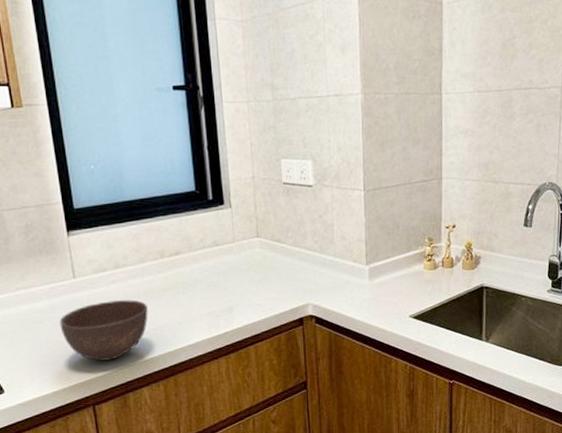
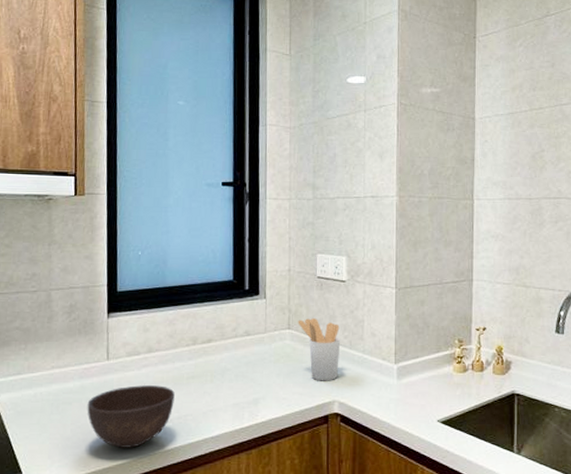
utensil holder: none [266,225,311,286] -> present [298,318,341,381]

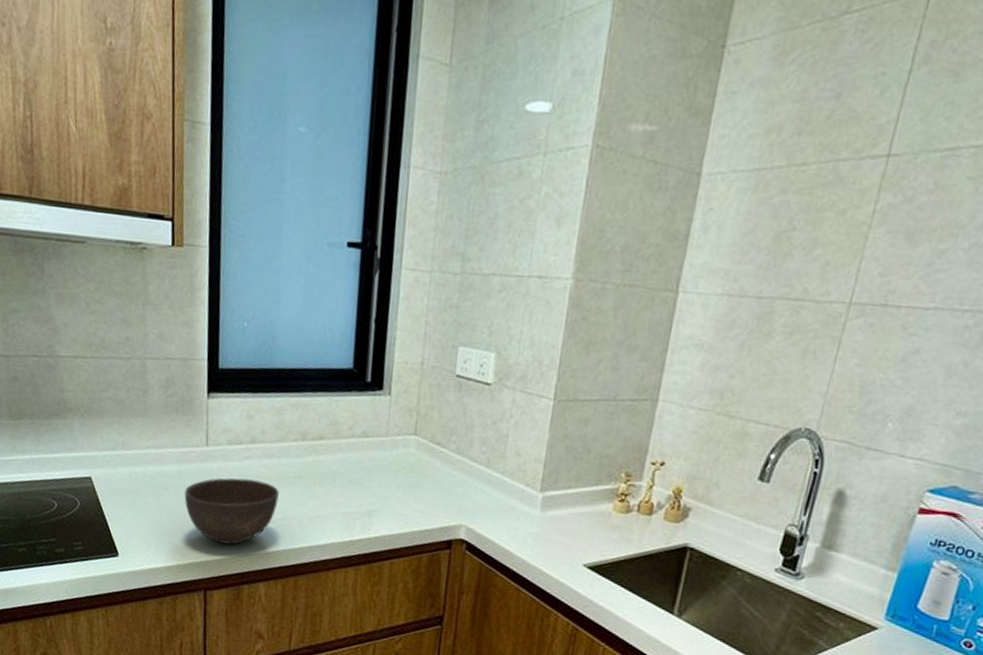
utensil holder: present [298,318,341,381] -> none [426,425,478,502]

